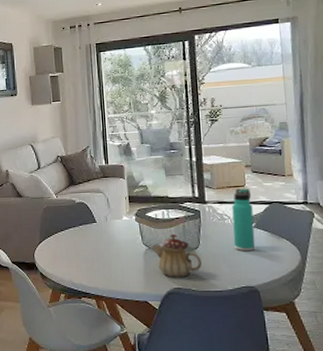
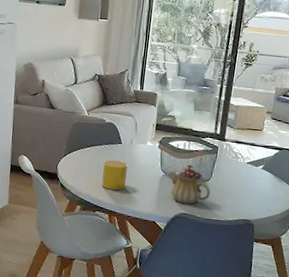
cup: none [81,240,108,273] -> present [102,160,128,191]
thermos bottle: present [232,188,256,252] -> none [241,131,267,190]

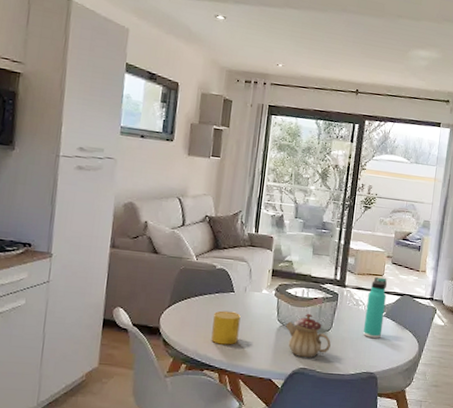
thermos bottle: none [241,131,267,190] -> present [362,277,388,339]

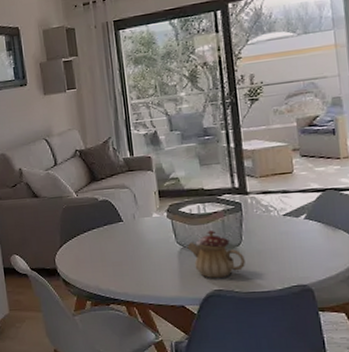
cup: present [211,310,241,345] -> none [107,241,139,277]
thermos bottle: present [362,277,388,339] -> none [278,174,308,247]

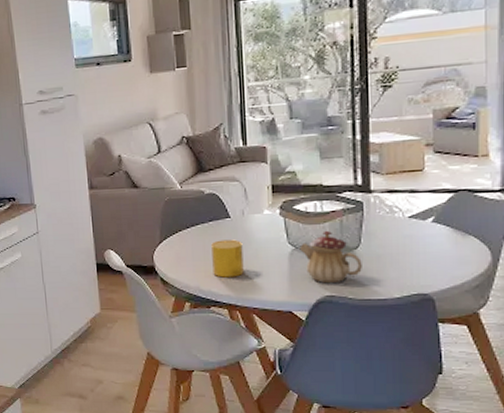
cup: none [107,241,139,277] -> present [211,239,244,278]

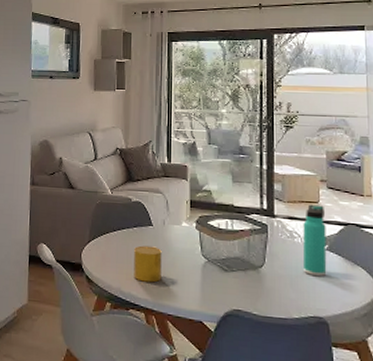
teapot: present [299,230,362,283] -> none [211,247,266,298]
thermos bottle: none [404,172,433,252] -> present [302,204,327,277]

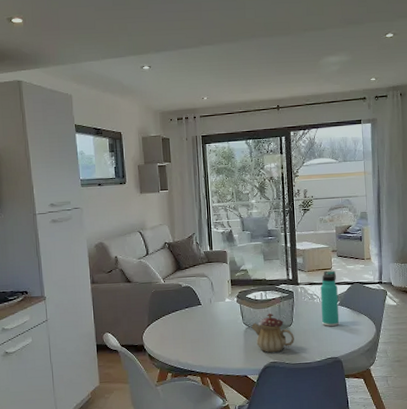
cup: present [134,245,162,283] -> none [187,322,212,352]
teapot: none [211,247,266,298] -> present [251,313,294,352]

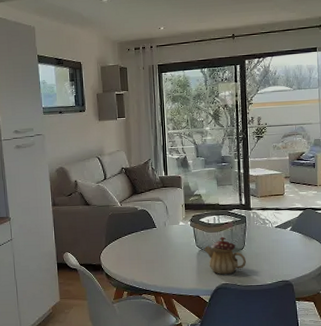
thermos bottle: present [320,270,340,327] -> none [273,196,291,251]

